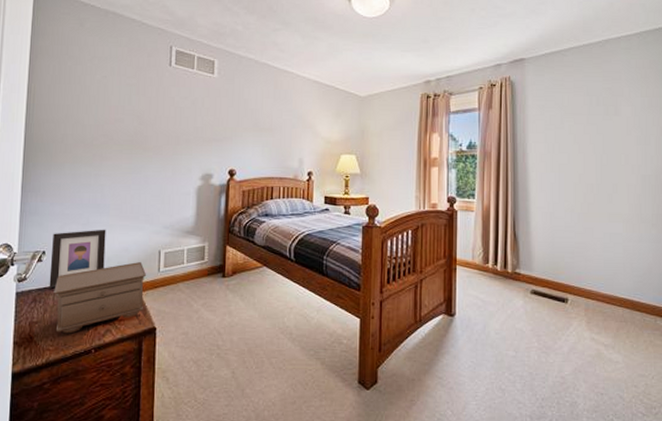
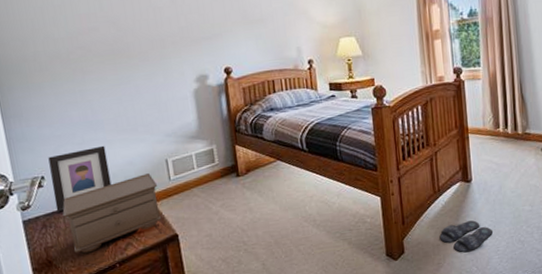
slippers: none [416,358,472,393] -> present [439,220,493,253]

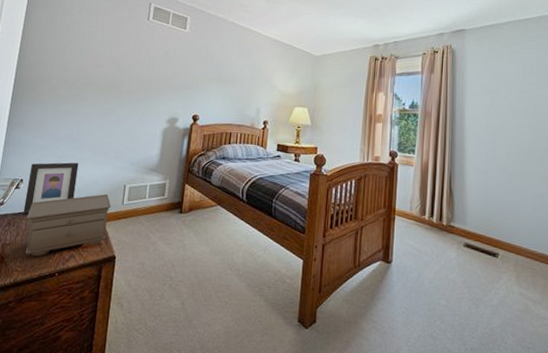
slippers: present [439,220,493,253] -> none [352,303,405,337]

